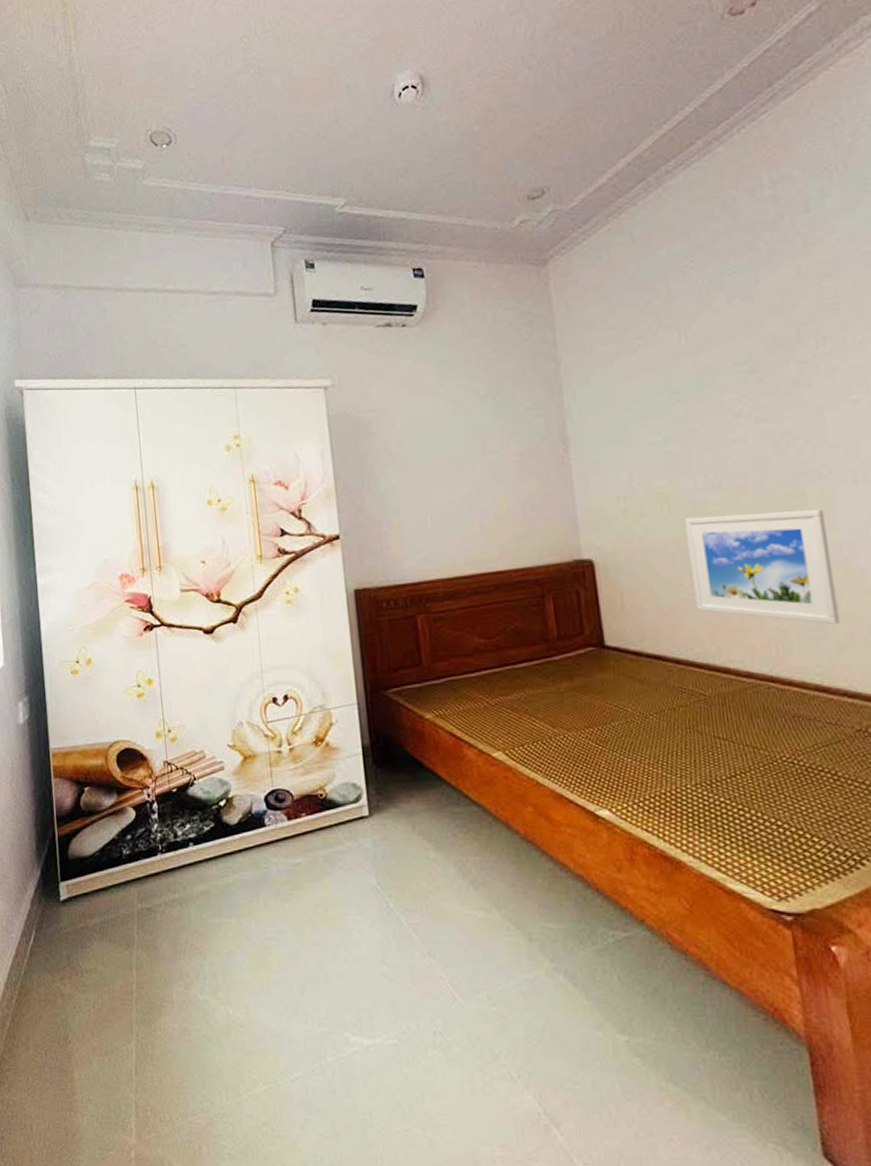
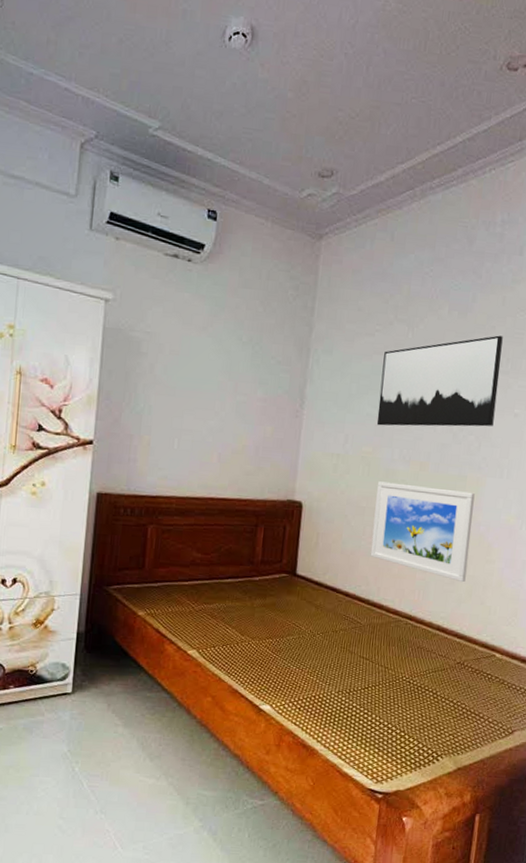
wall art: none [655,312,826,453] -> present [376,335,503,427]

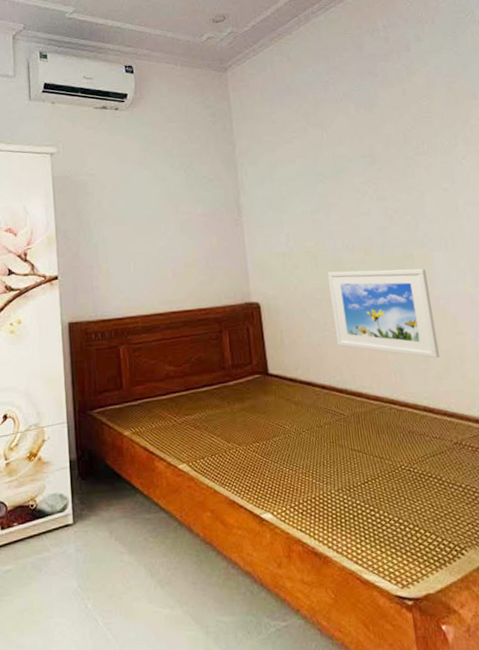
wall art: present [376,335,503,427] -> none [305,122,426,221]

